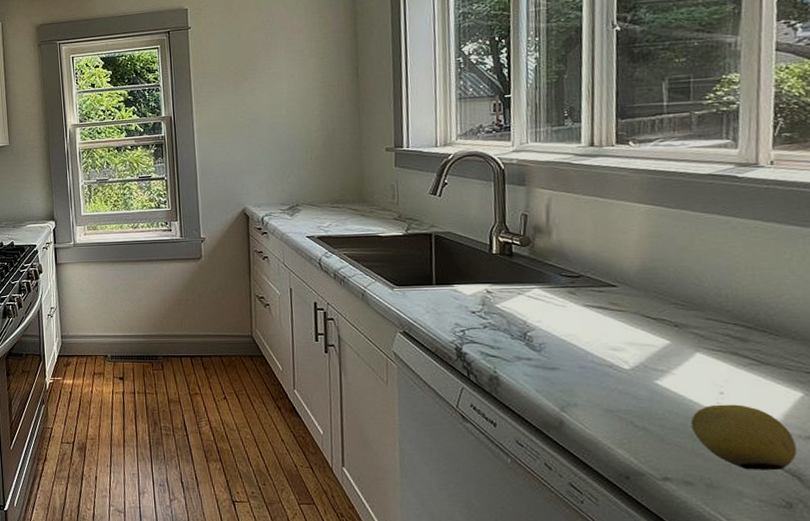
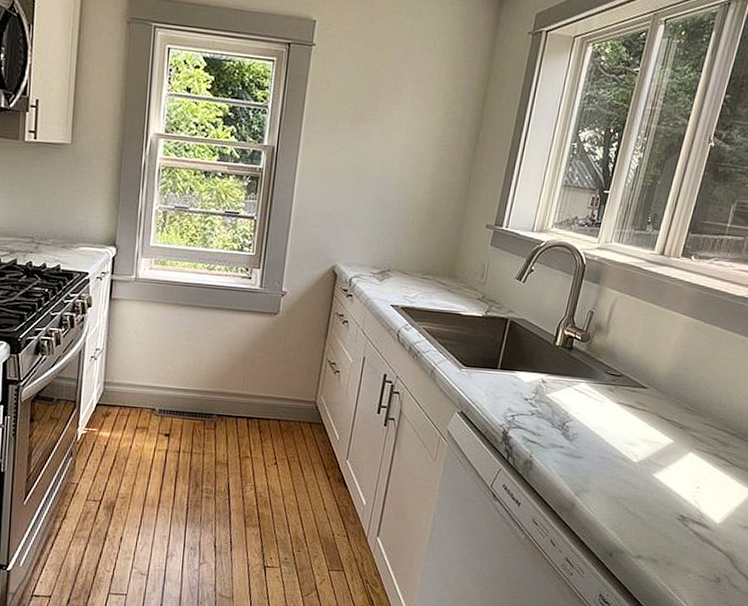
fruit: present [690,404,797,471] -> none [668,497,737,553]

